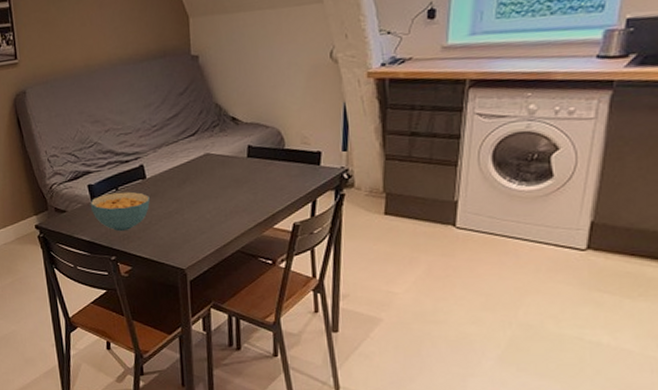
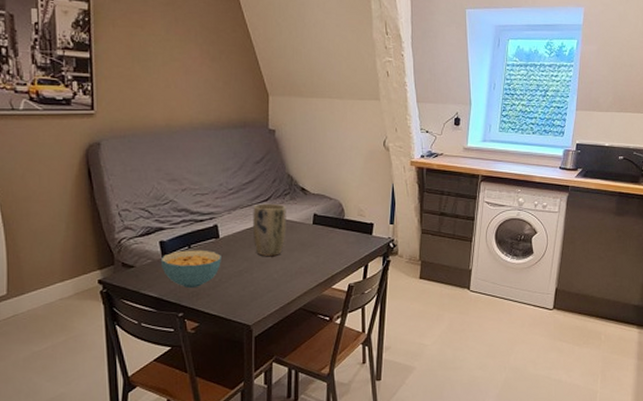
plant pot: none [179,137,218,195] -> present [253,203,287,256]

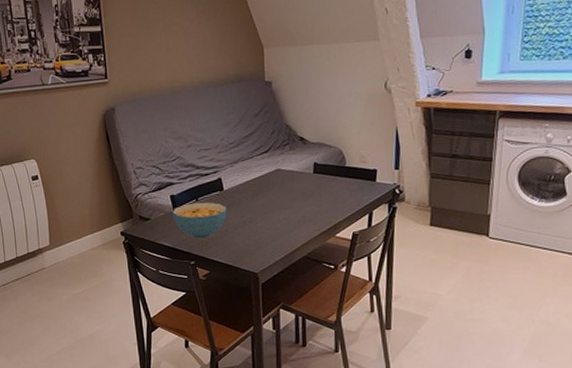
plant pot: present [253,203,287,256] -> none [254,154,287,206]

